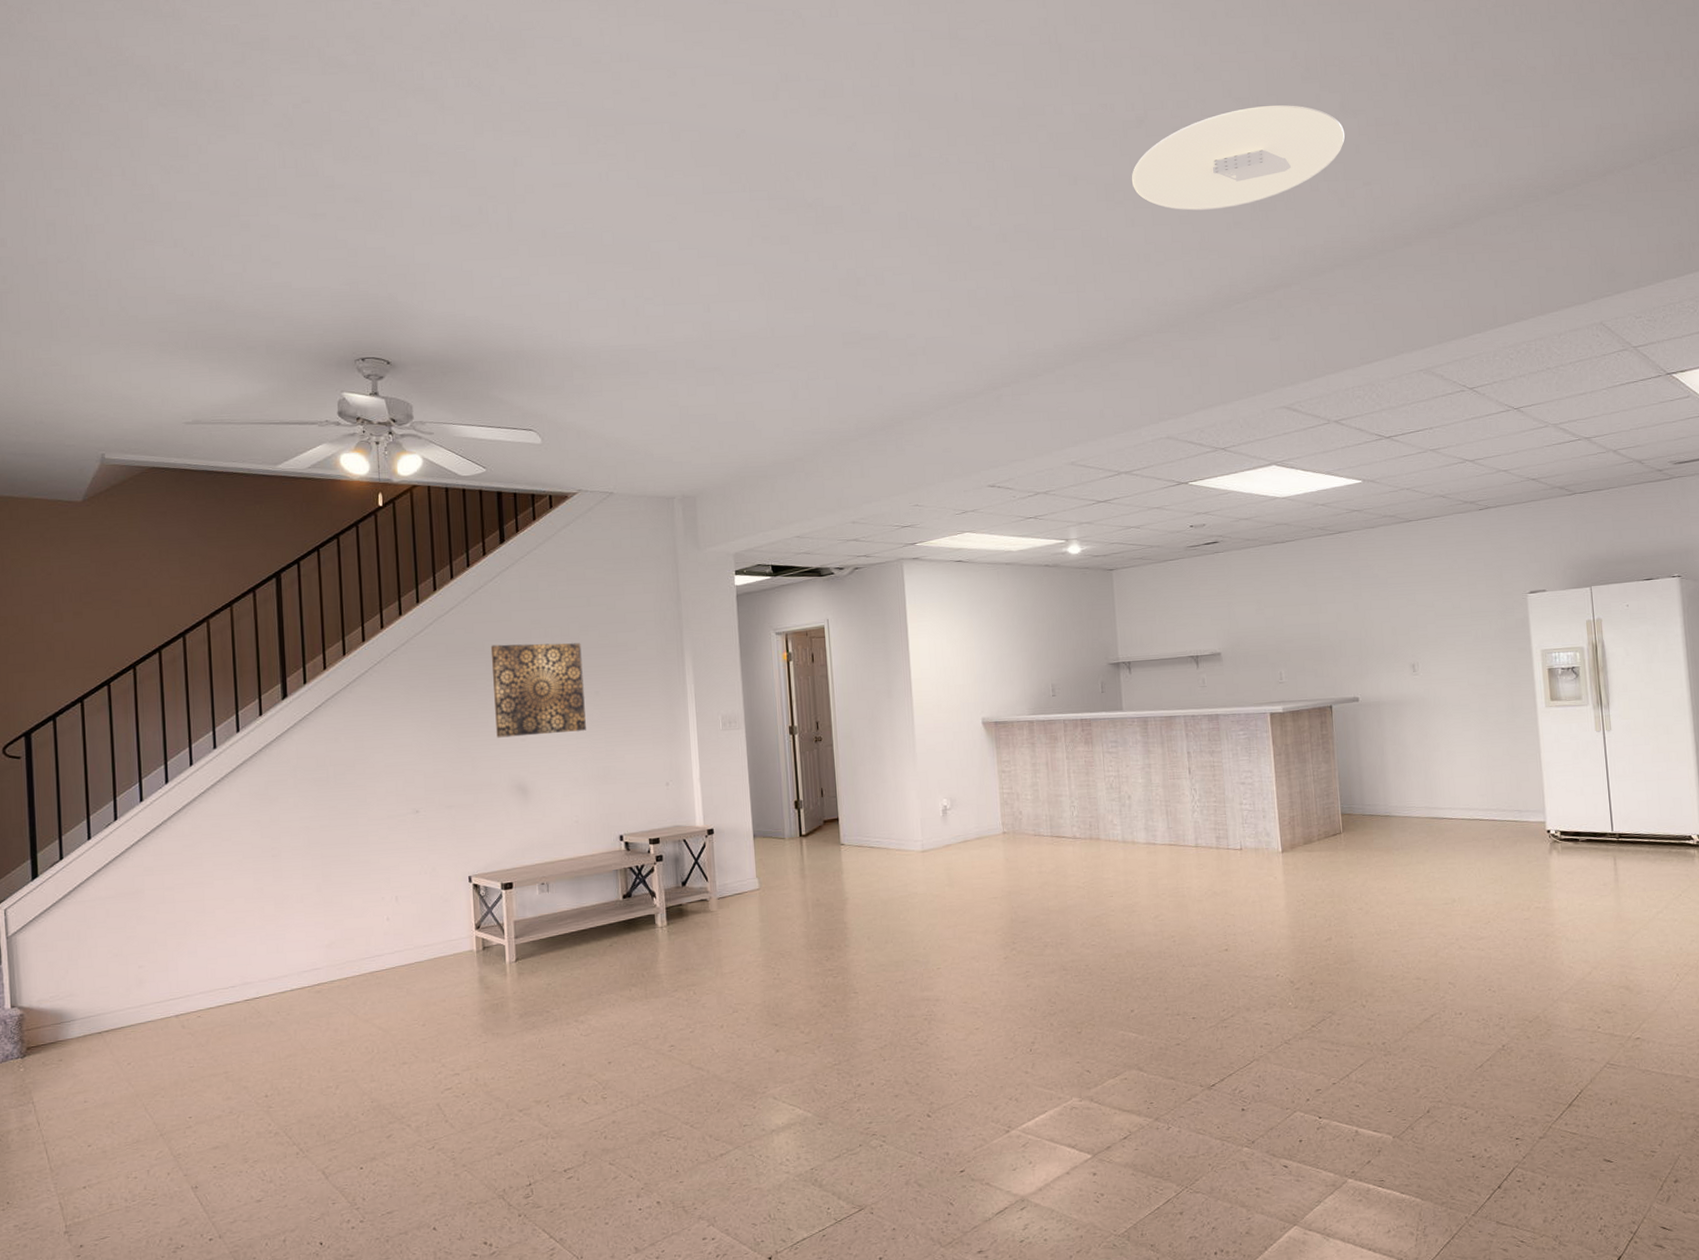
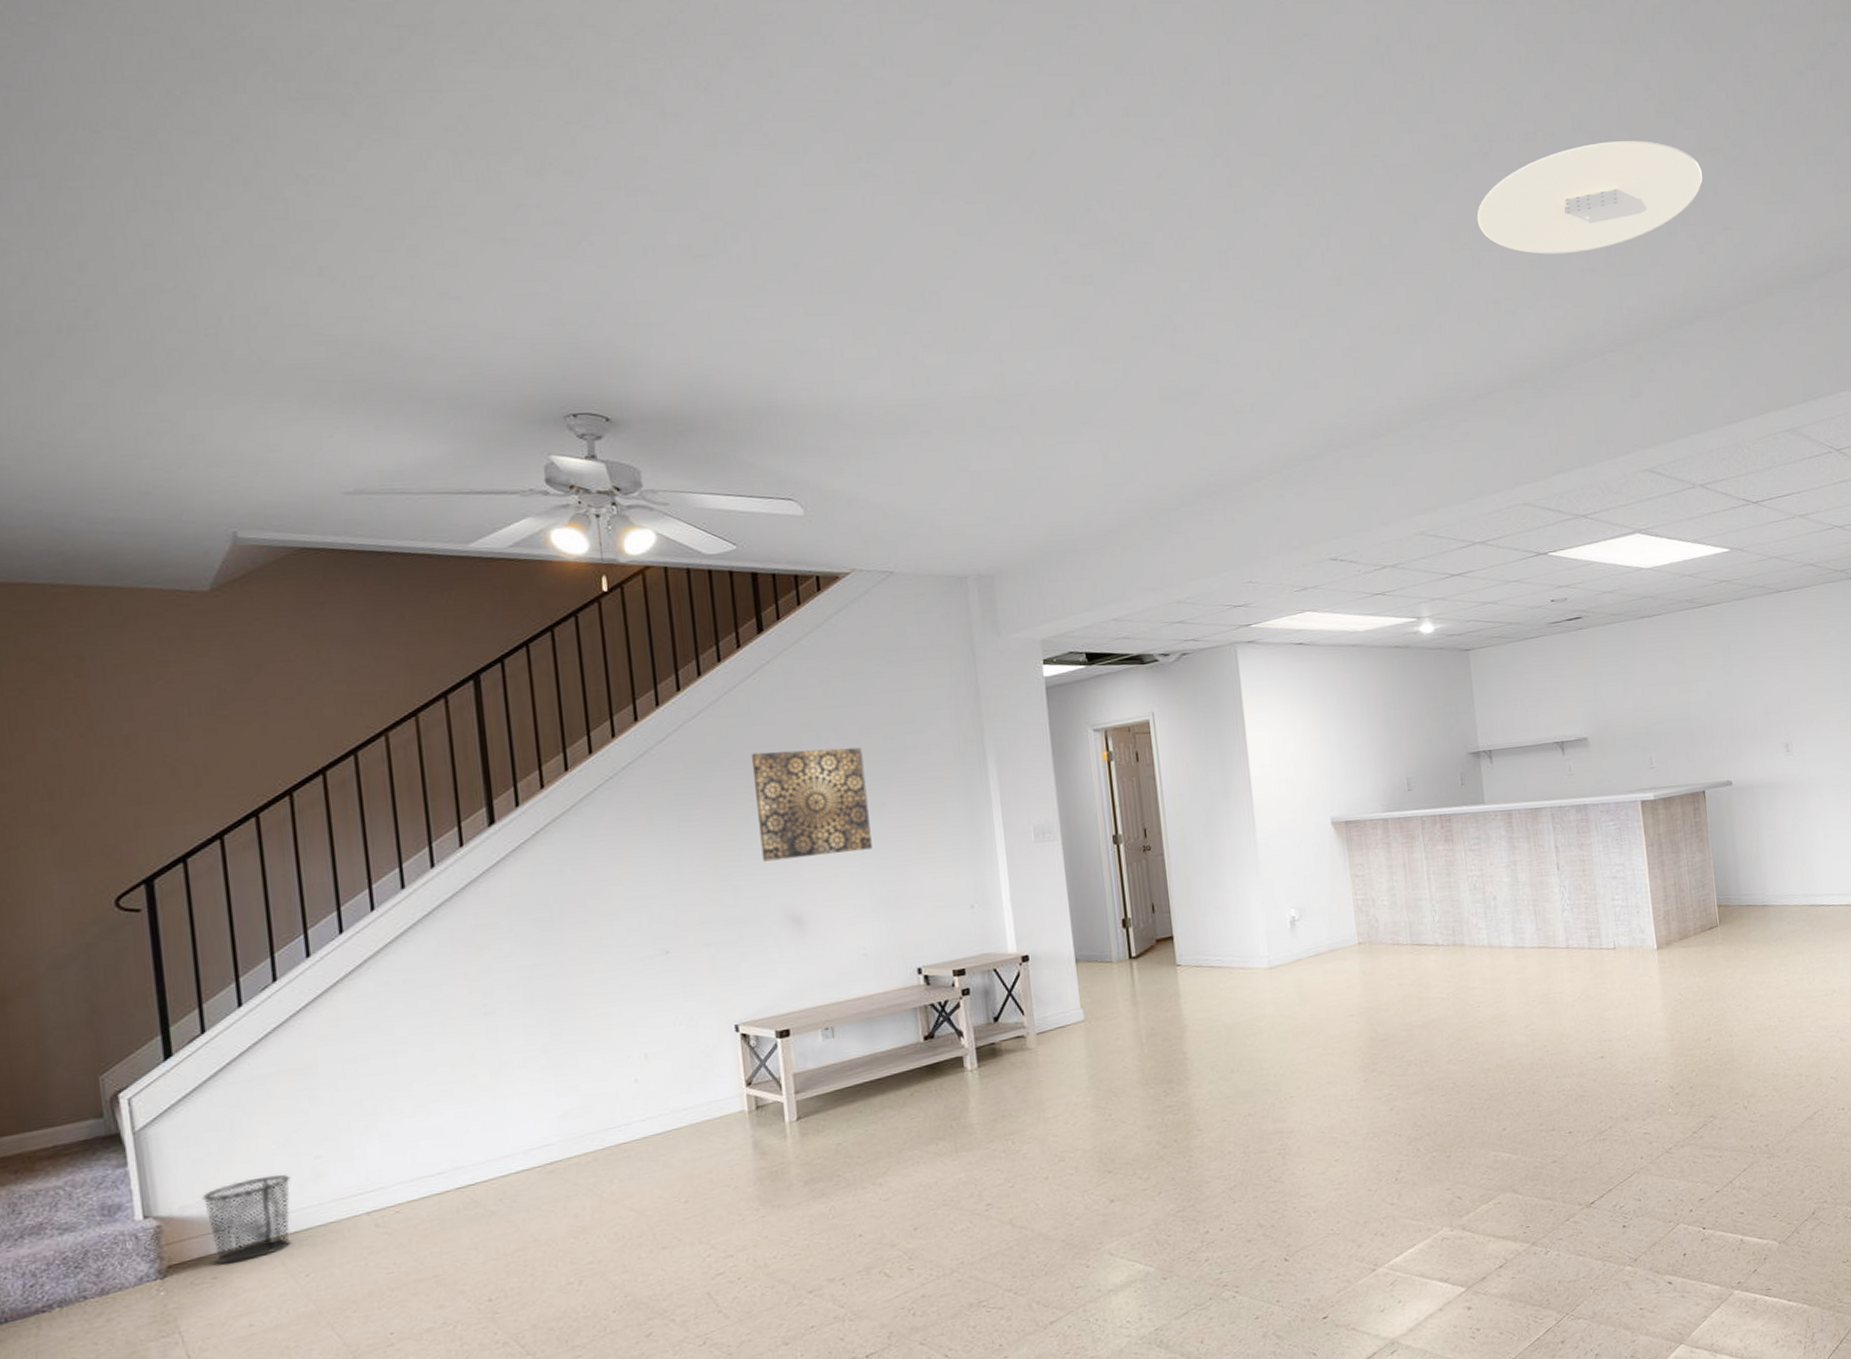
waste bin: none [54,979,120,1050] -> present [202,1174,291,1264]

